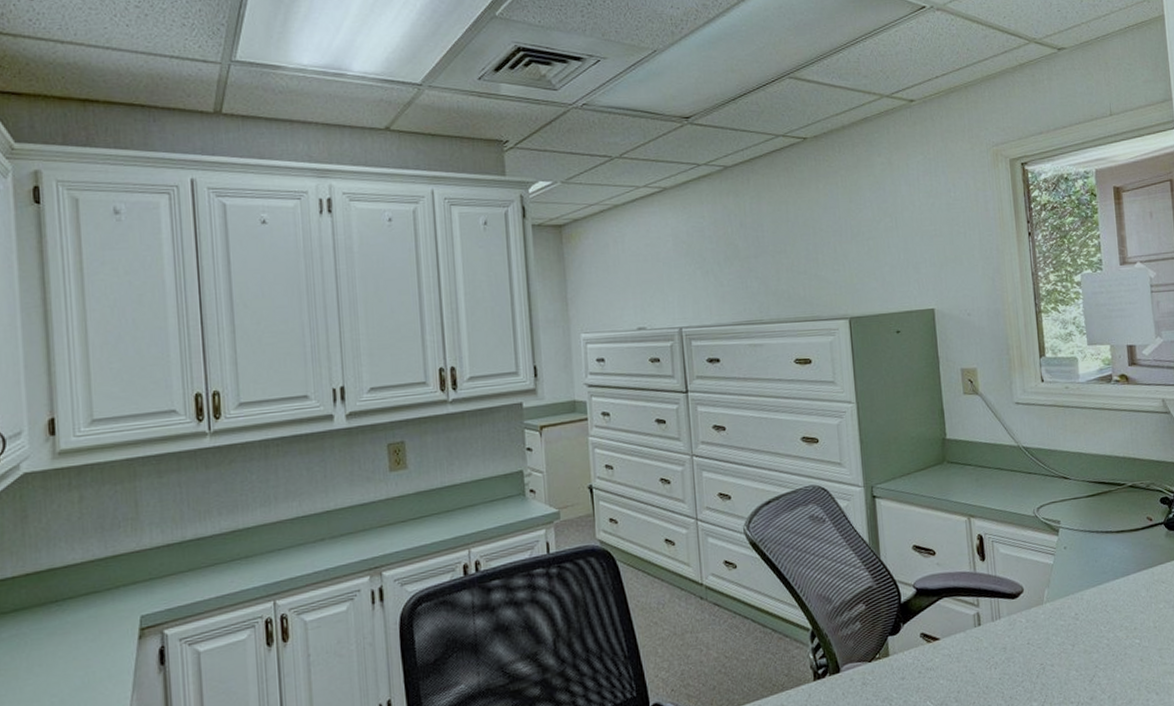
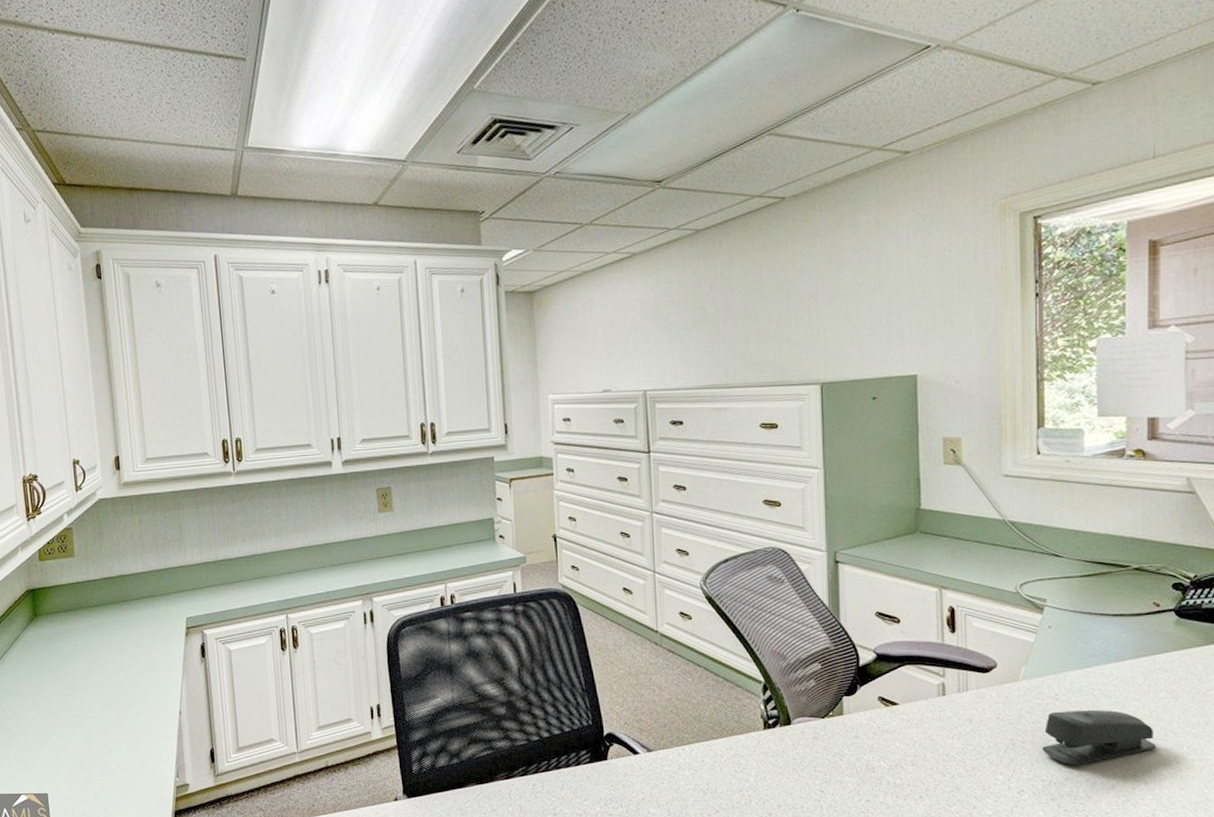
stapler: none [1068,624,1162,684] -> present [1041,709,1156,766]

